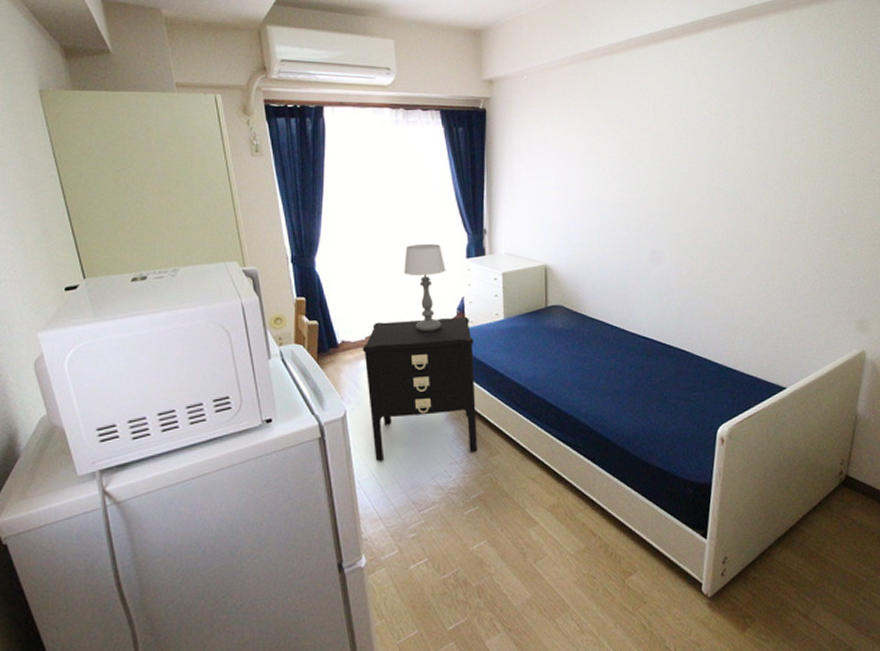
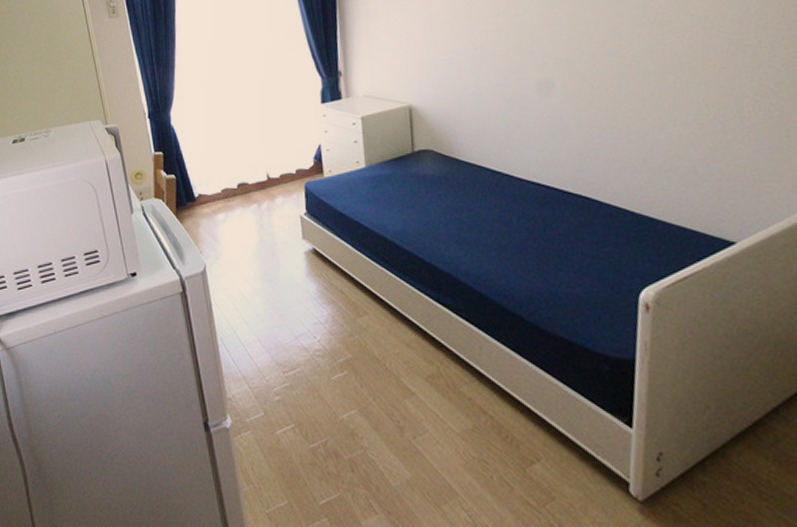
nightstand: present [362,316,477,462] -> none [218,165,343,319]
table lamp: present [404,244,446,332] -> none [257,90,300,183]

